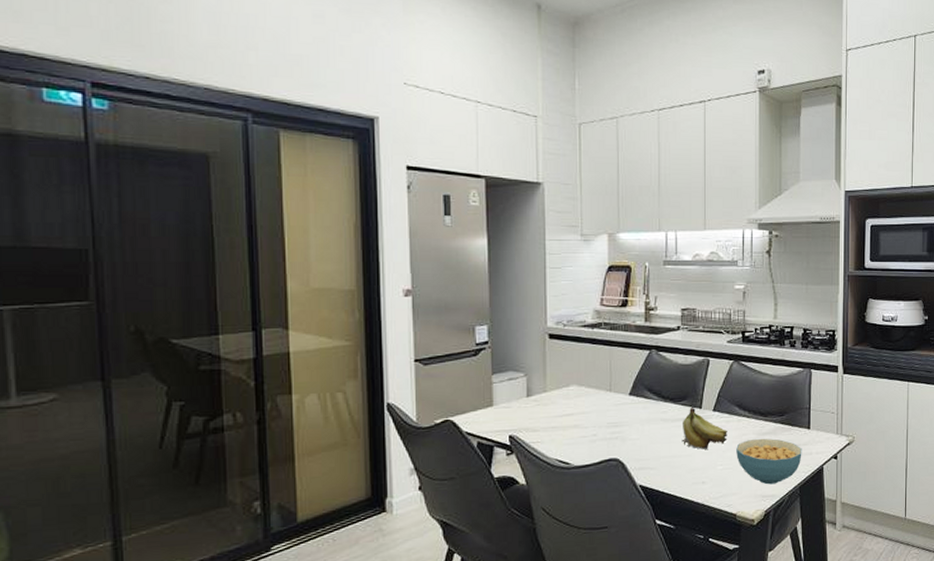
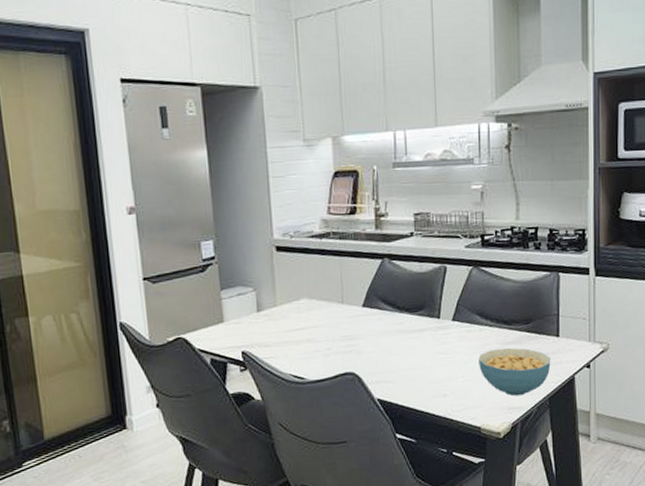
fruit: present [681,407,727,450] -> none [420,317,469,361]

